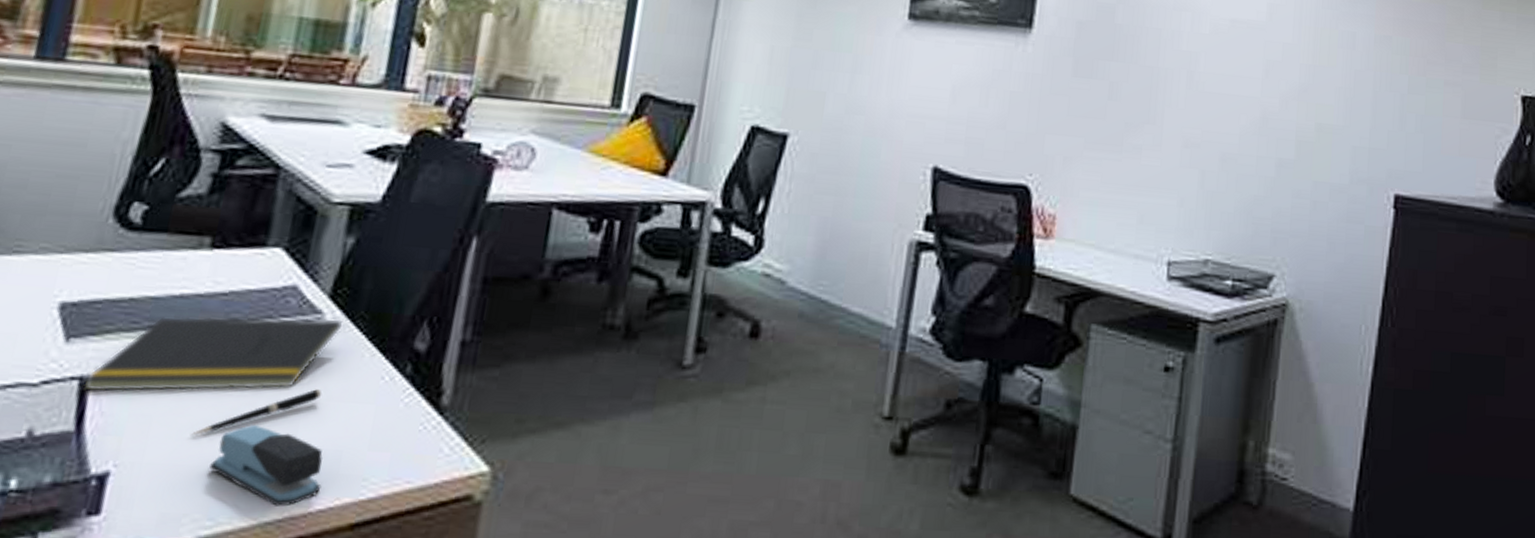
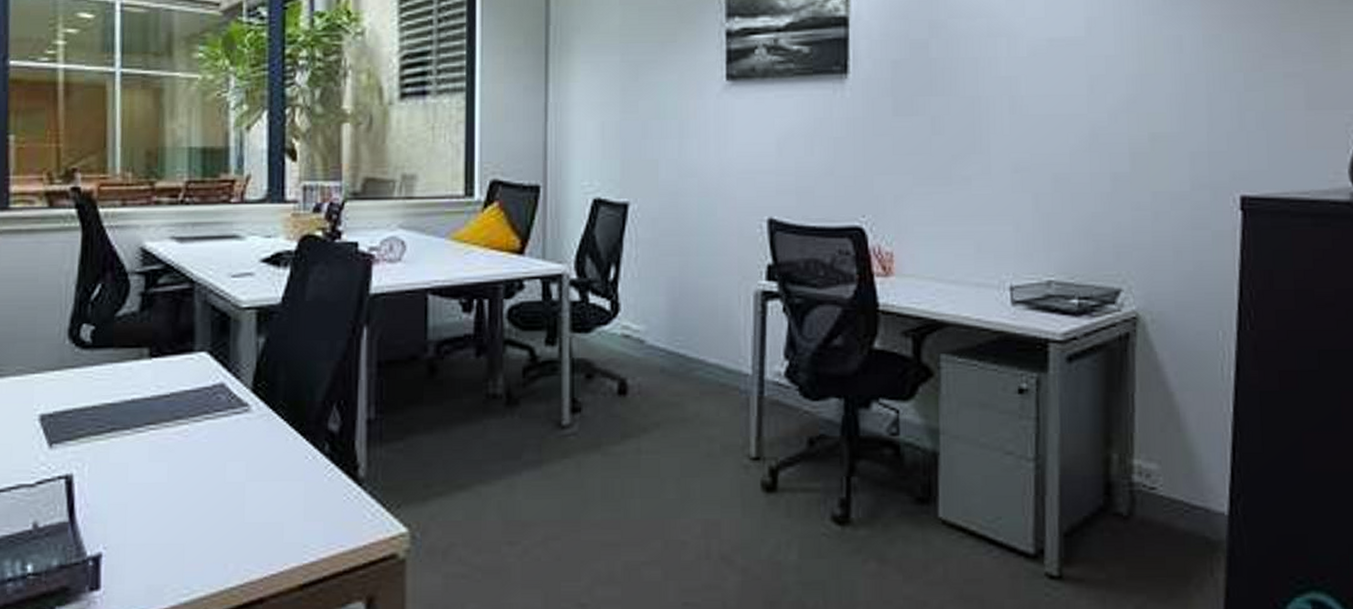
notepad: present [81,316,344,393] -> none [68,408,267,488]
pen: present [189,389,322,436] -> none [159,471,259,519]
stapler: present [209,424,323,506] -> none [179,505,271,574]

